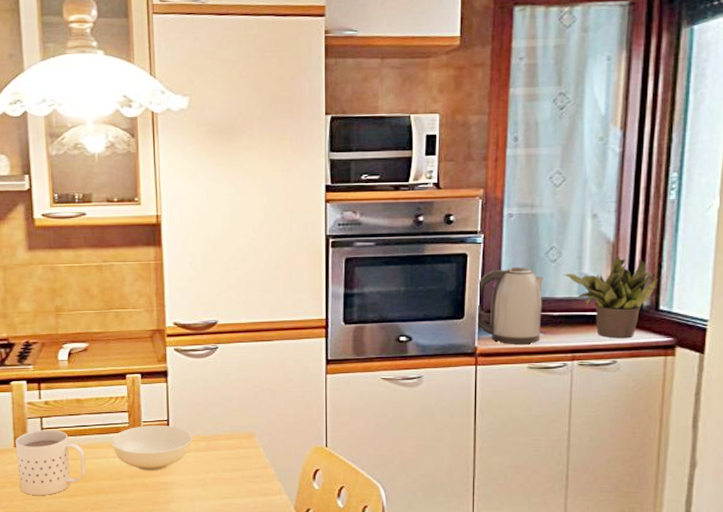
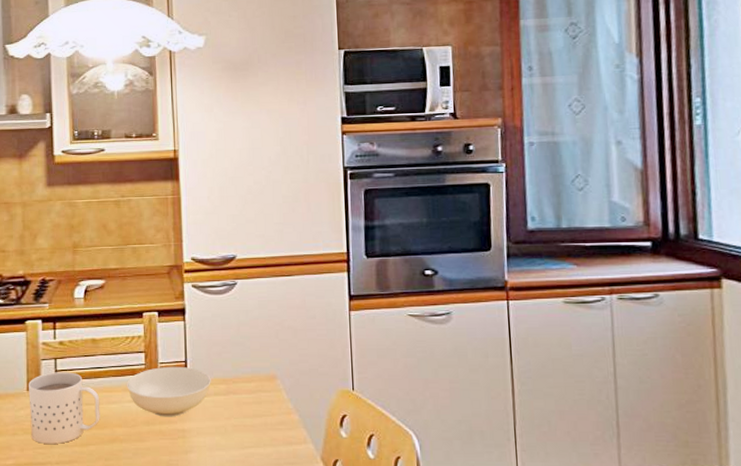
kettle: present [476,266,544,344] -> none [502,195,574,277]
potted plant: present [564,256,659,339] -> none [593,183,694,270]

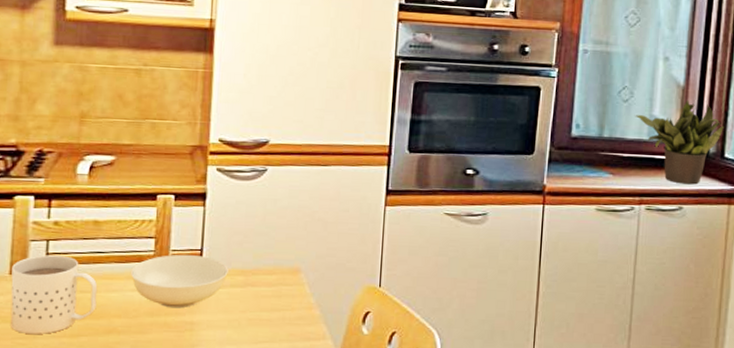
potted plant: none [593,183,694,270] -> present [635,101,725,185]

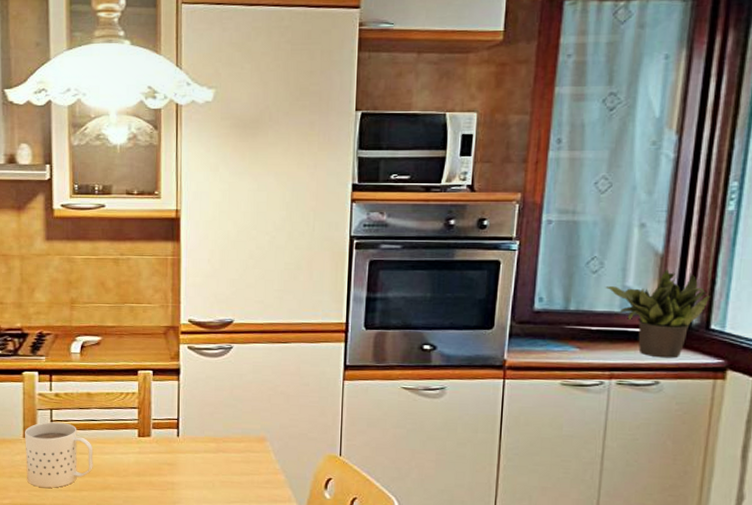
bowl: present [130,254,229,308] -> none [119,423,202,470]

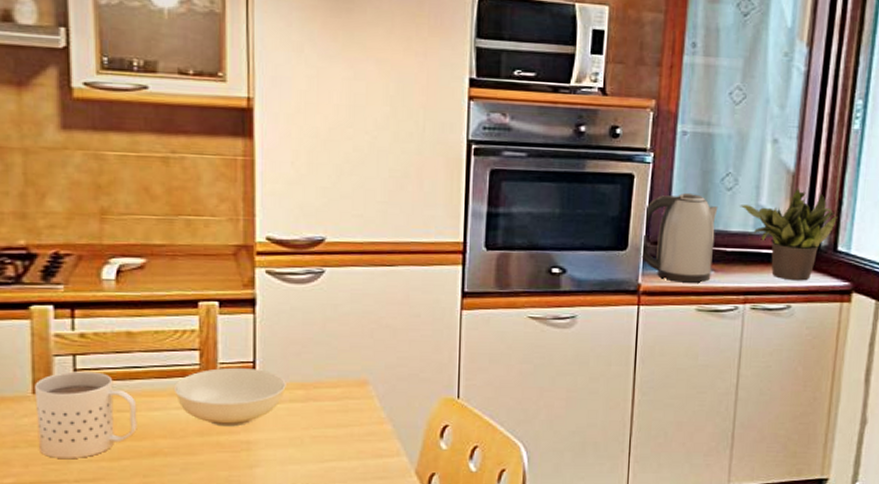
bowl: none [119,423,202,470] -> present [173,367,286,427]
kettle: none [506,276,583,359] -> present [640,192,718,283]

